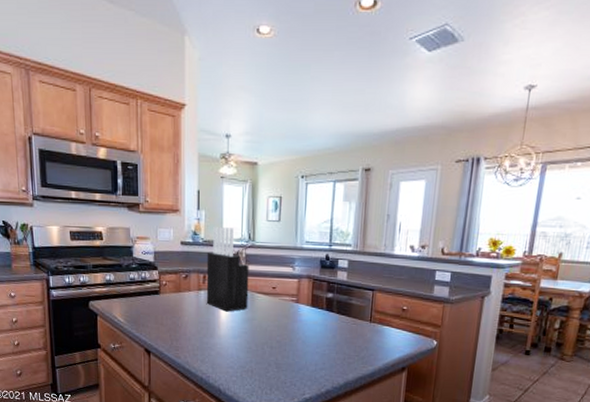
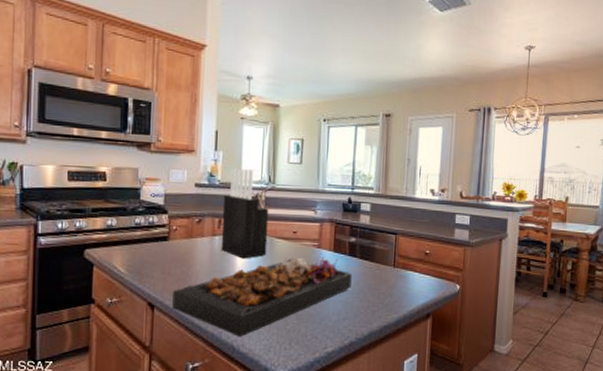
food platter: none [166,311,329,382] -> present [172,256,352,338]

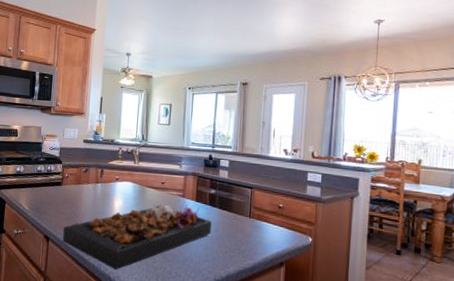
knife block: present [221,169,269,259] -> none [102,128,142,204]

